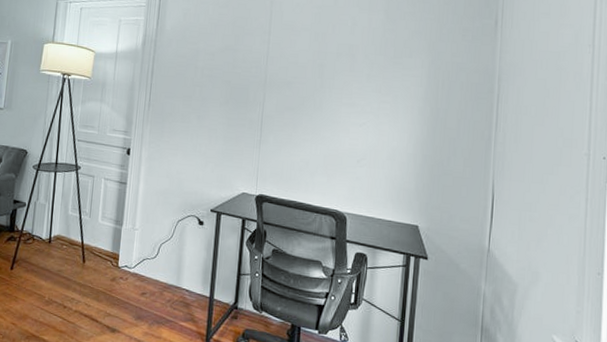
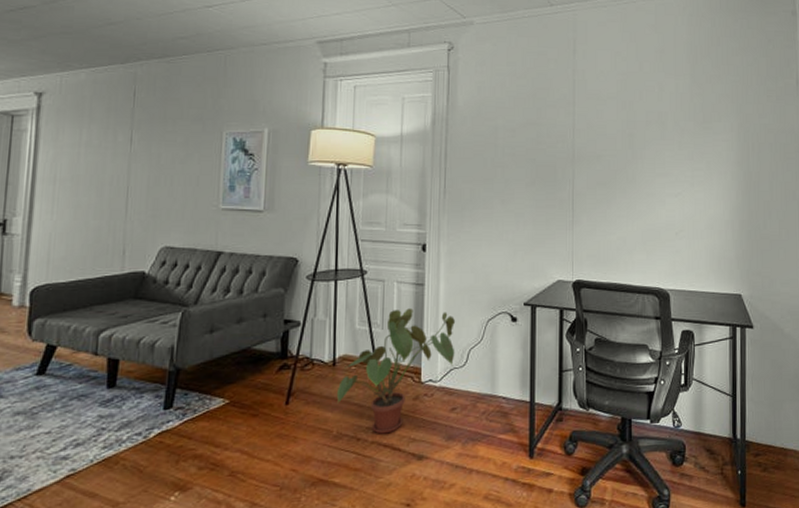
house plant: none [50,202,151,306] -> present [336,308,456,434]

